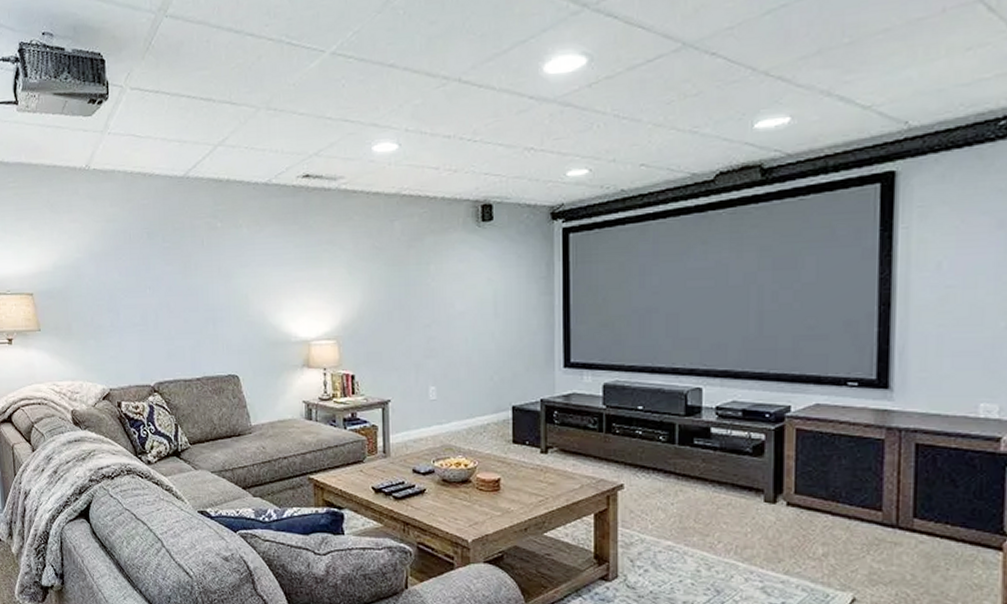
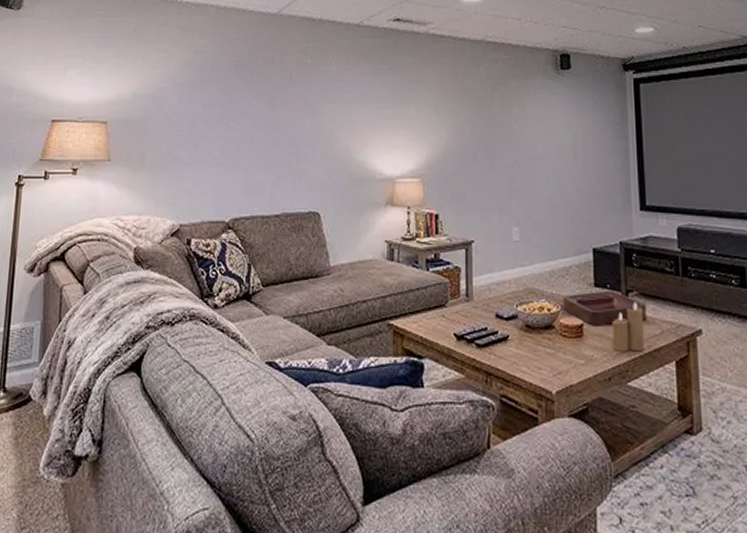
decorative tray: none [479,447,566,481] -> present [562,291,647,326]
candle: none [530,458,563,505] -> present [612,302,645,352]

